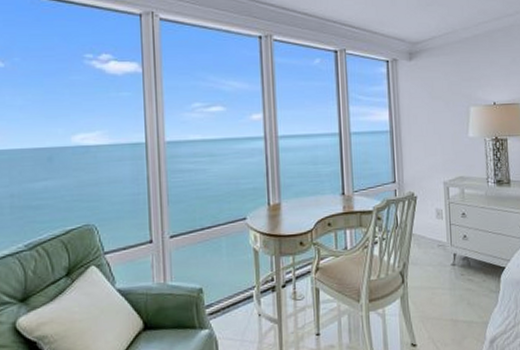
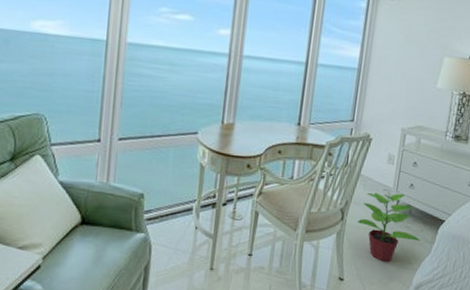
potted plant: none [418,246,485,320] -> present [356,192,420,262]

